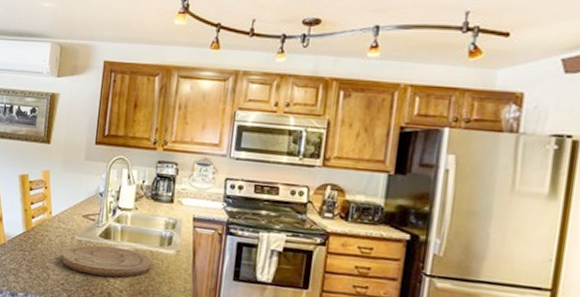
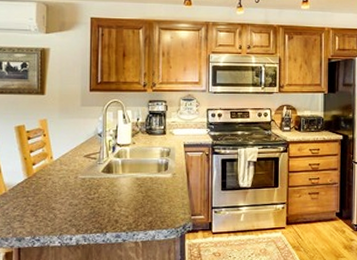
cutting board: present [62,245,152,278] -> none [67,179,152,208]

